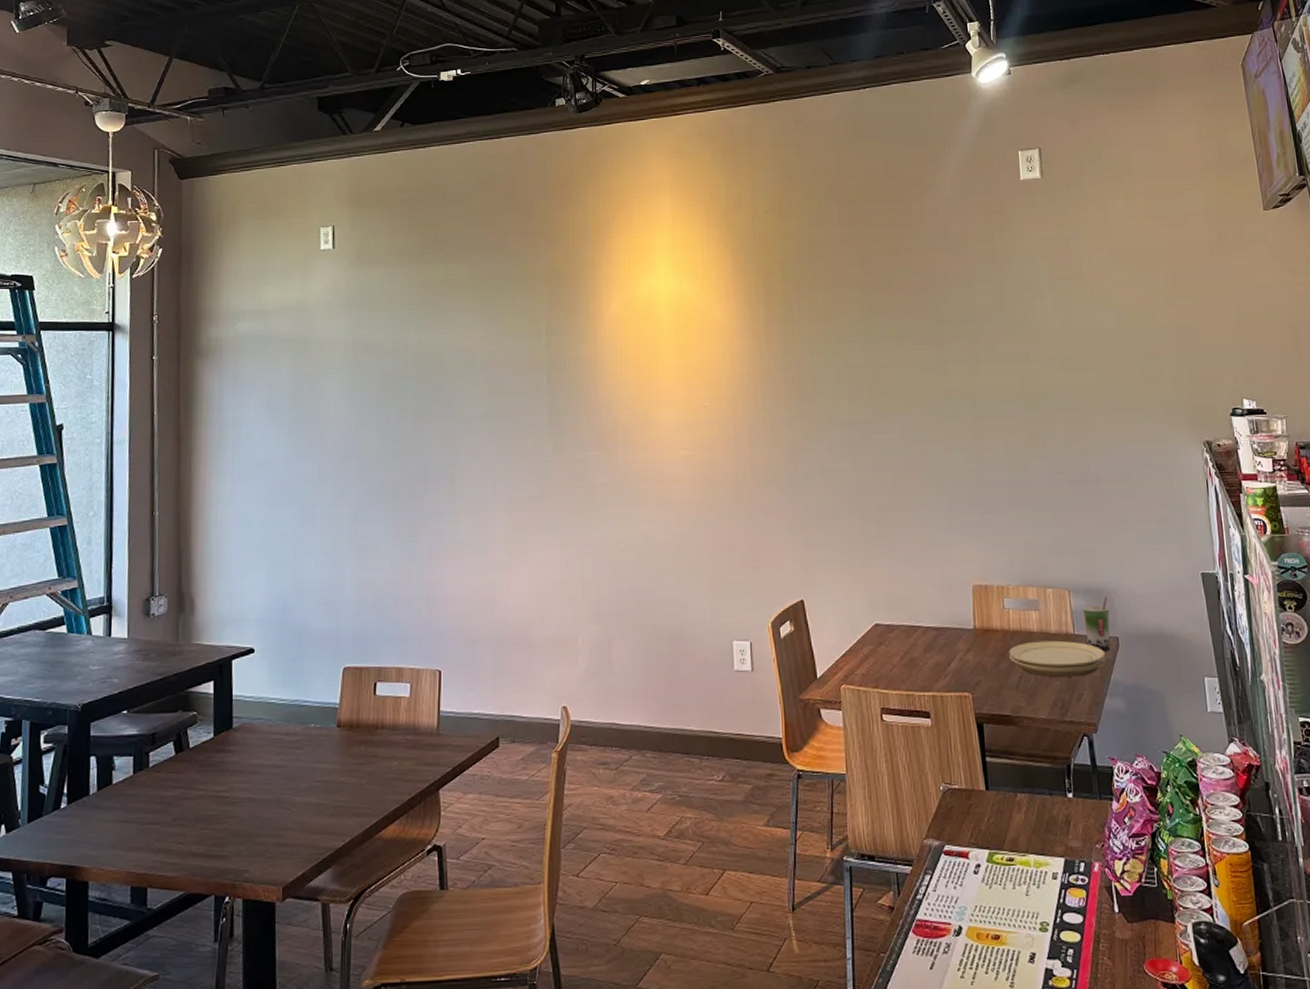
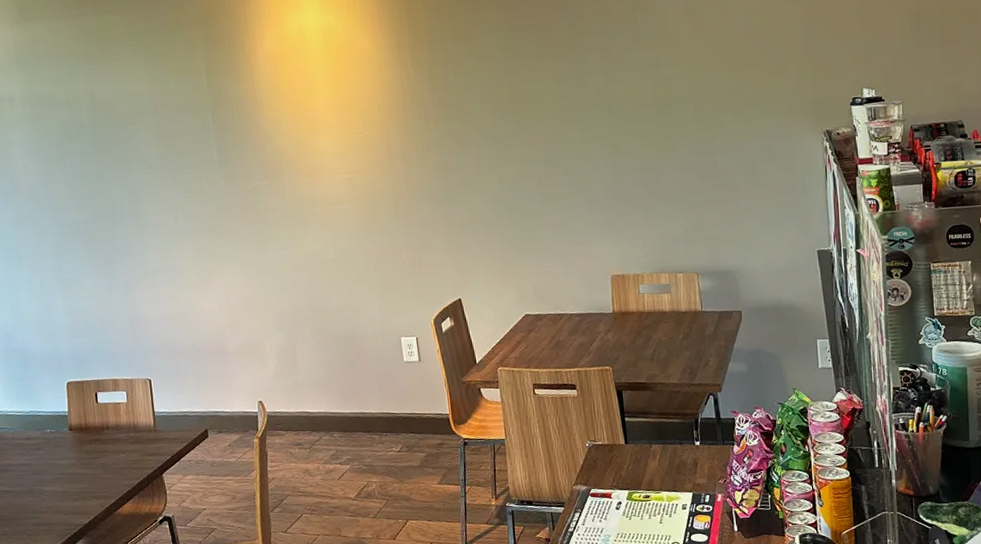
plate: present [1009,640,1106,678] -> none [644,317,730,349]
beverage cup: present [1082,596,1110,652] -> none [709,276,734,324]

